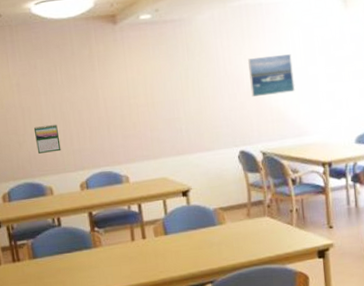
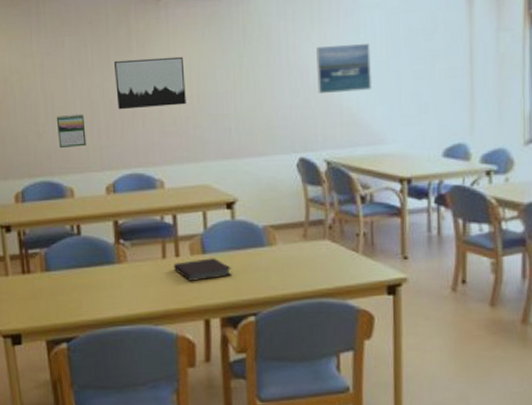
wall art: none [80,71,143,119] -> present [114,56,186,110]
notebook: none [142,238,191,258] -> present [174,258,232,281]

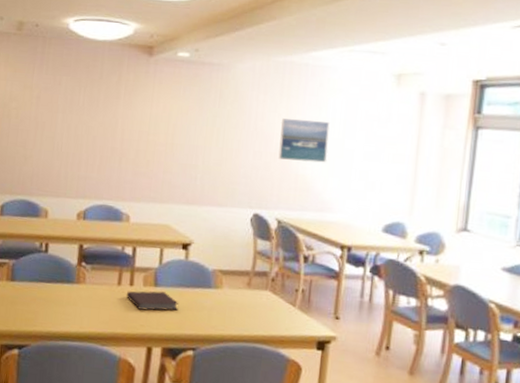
calendar: present [56,113,87,148] -> none [41,144,68,174]
wall art: present [114,56,186,110] -> none [99,103,164,151]

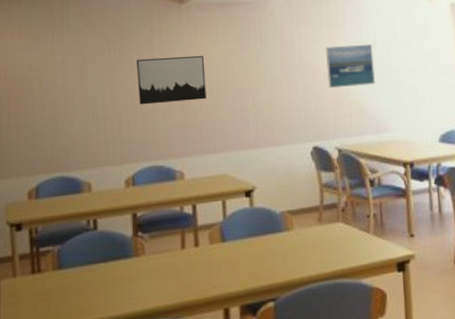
wall art: none [99,103,164,151] -> present [137,55,206,105]
notebook: present [127,291,179,311] -> none [193,246,251,270]

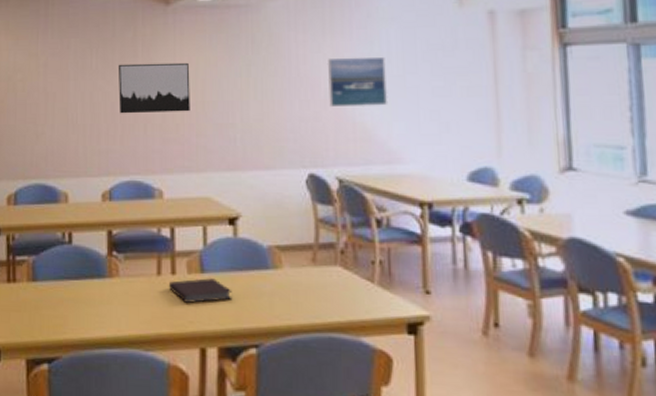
notebook: none [193,246,251,270] -> present [169,278,233,303]

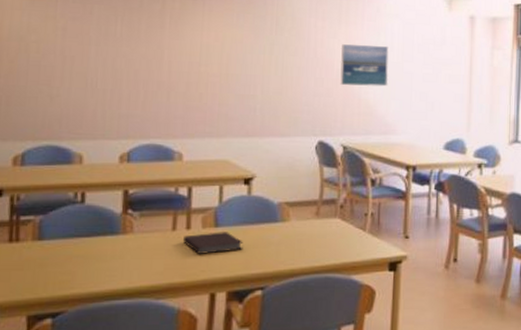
wall art: present [119,62,190,114] -> none [143,33,216,83]

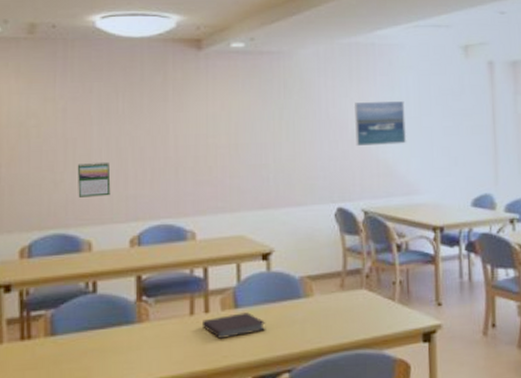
calendar: none [72,80,105,113] -> present [77,161,111,197]

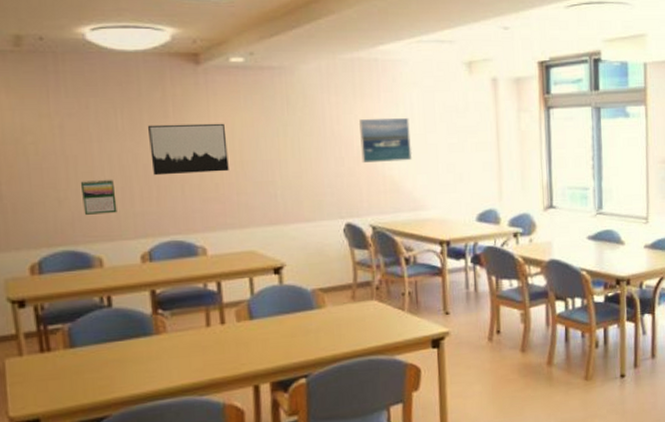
wall art: none [148,106,223,158] -> present [148,123,229,176]
notebook: present [203,312,266,339] -> none [219,323,282,348]

